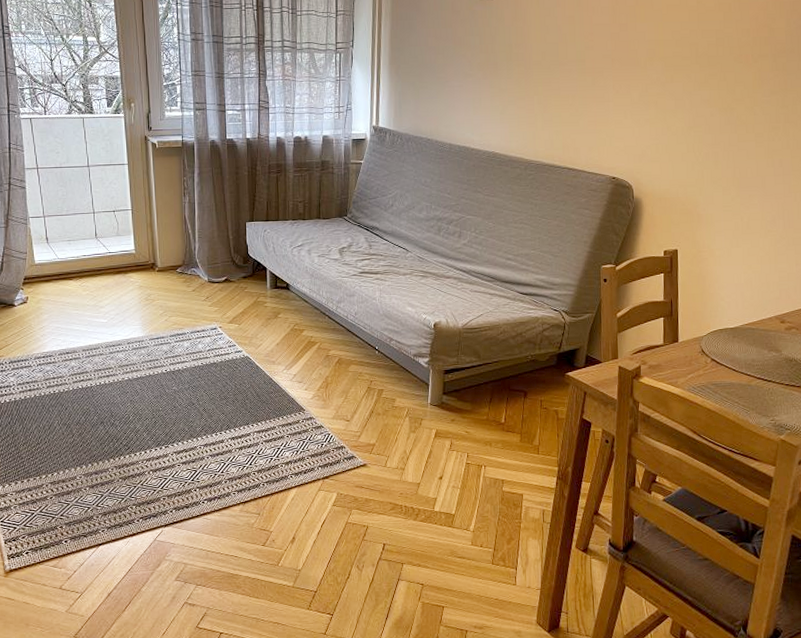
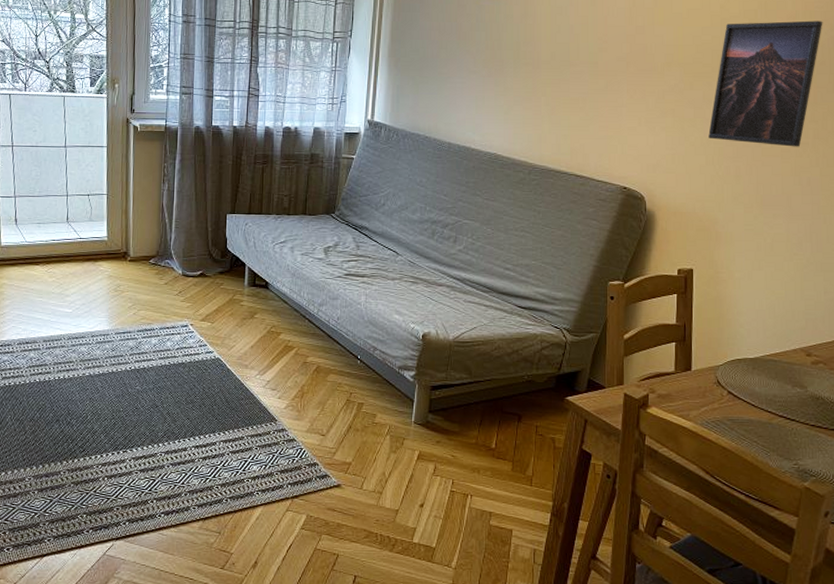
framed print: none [689,11,792,132] -> present [708,20,823,147]

